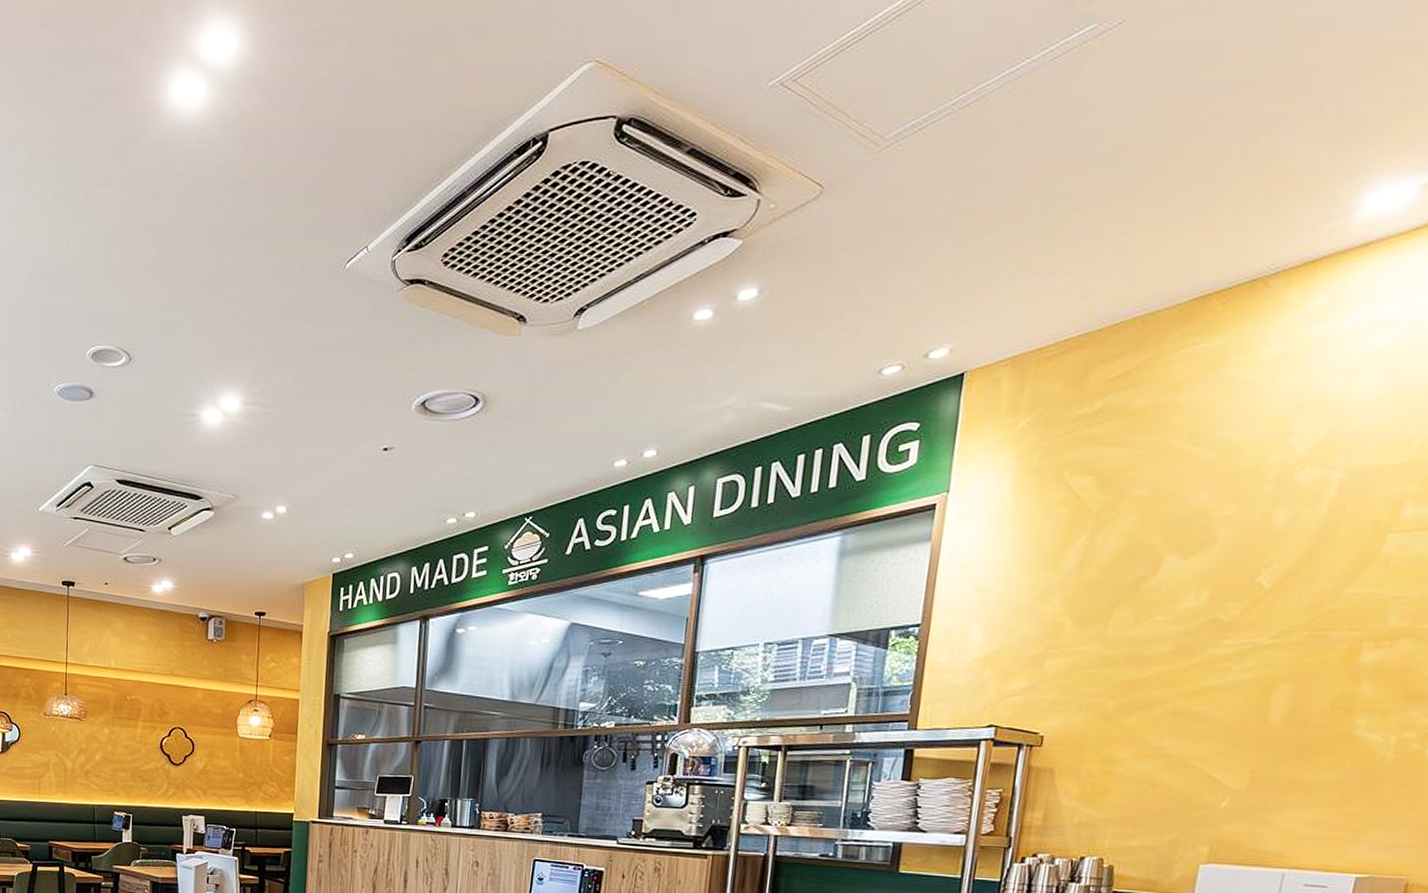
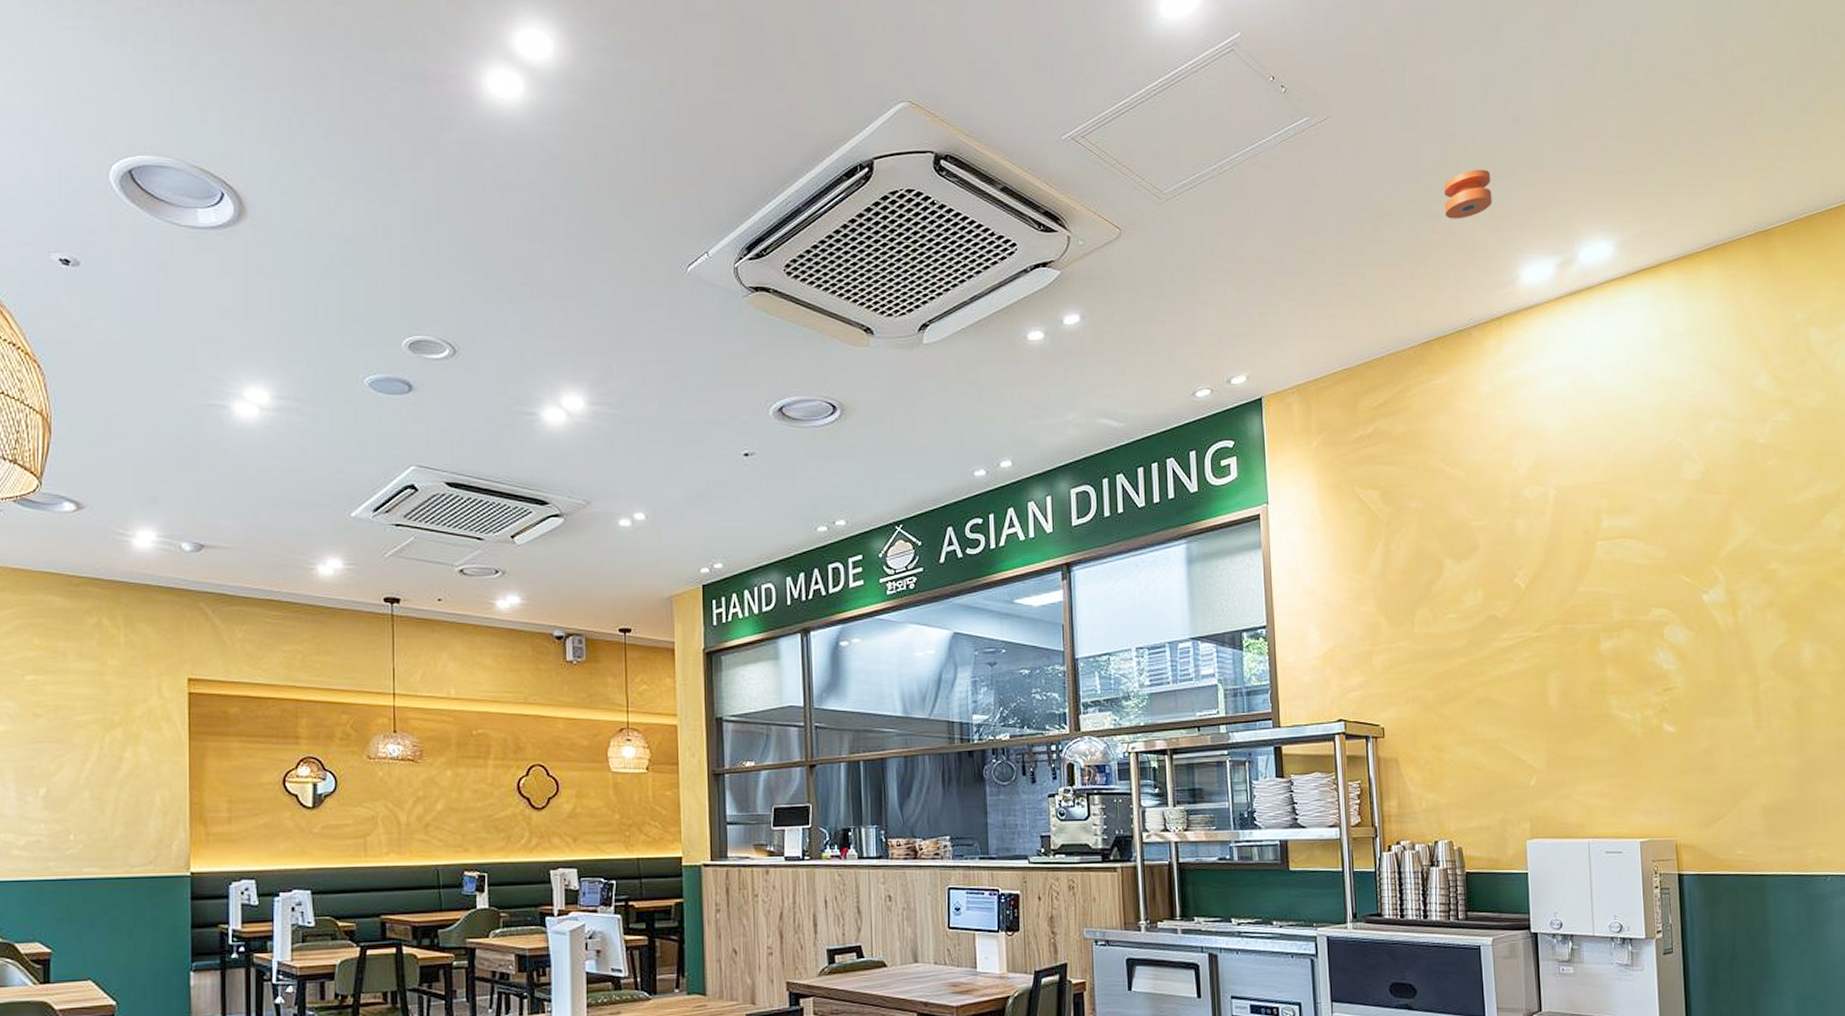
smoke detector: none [1266,66,1350,138] -> present [1443,169,1492,219]

